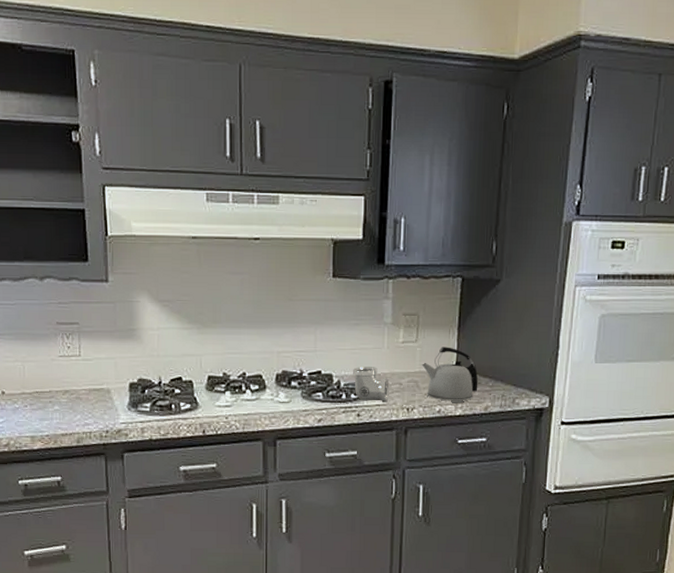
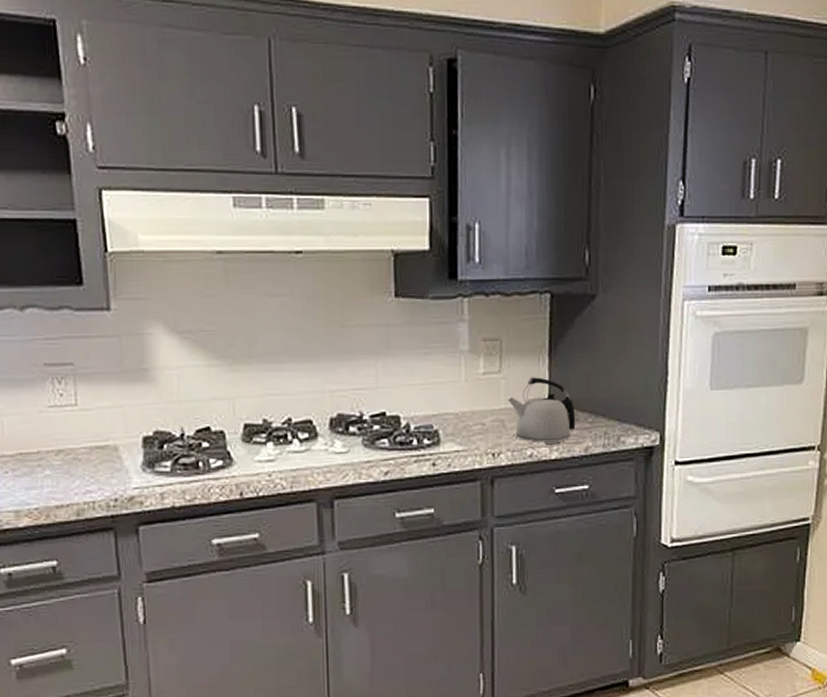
pipe fitting: present [353,367,389,402] -> none [425,405,470,448]

